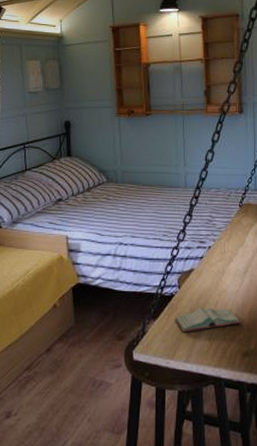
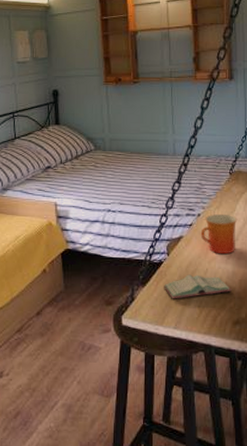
mug: none [211,246,247,286] -> present [200,213,238,254]

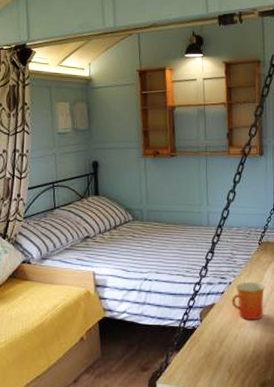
book: present [164,274,232,299] -> none [196,340,259,364]

